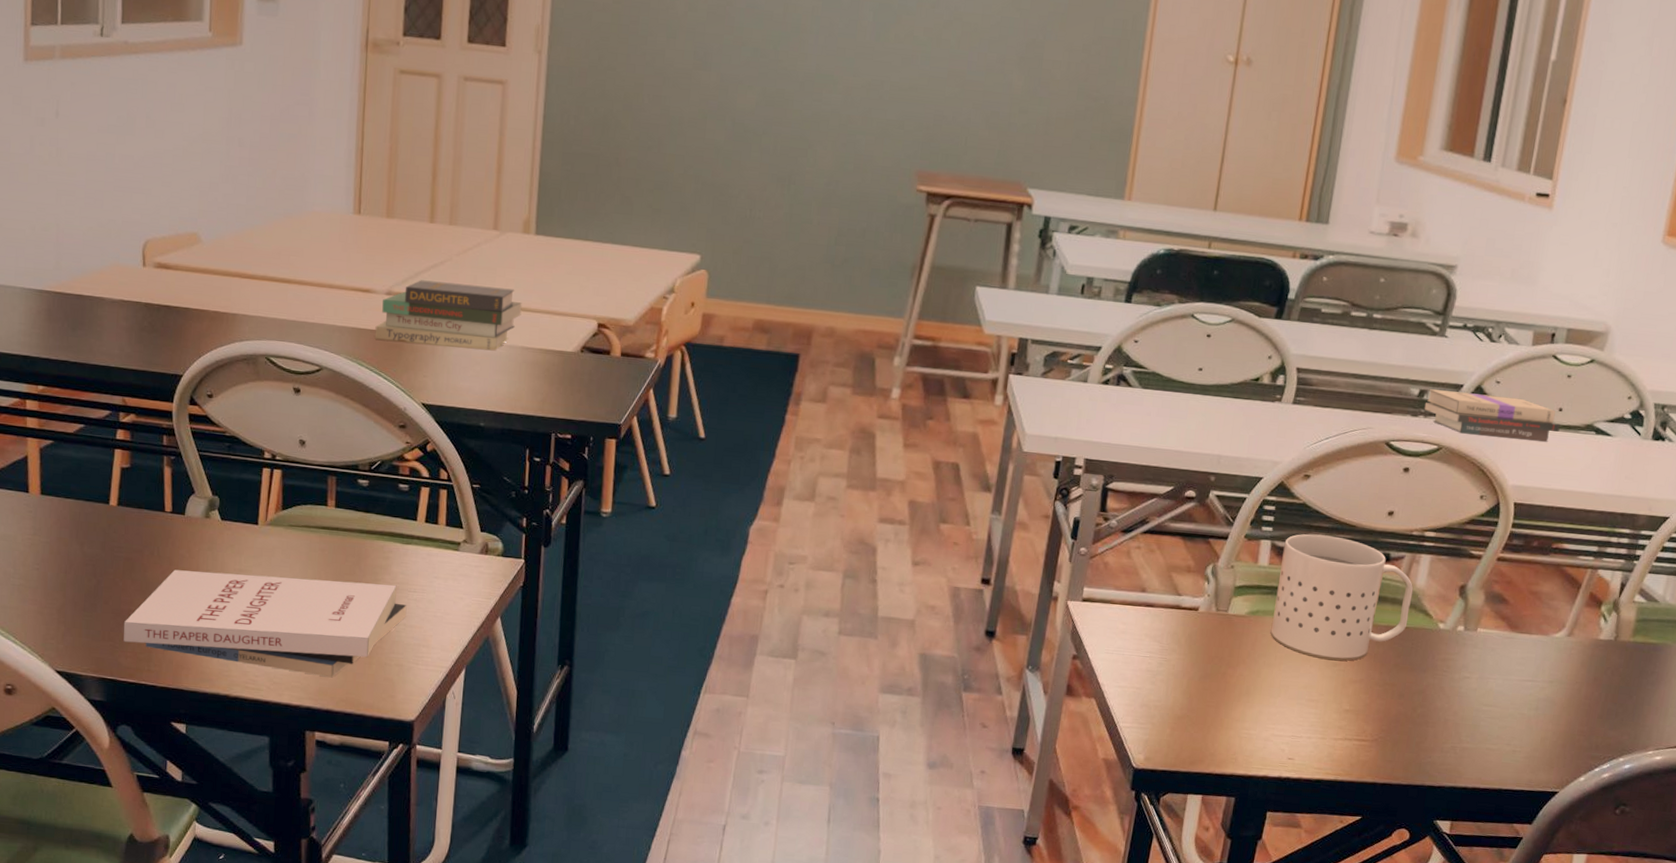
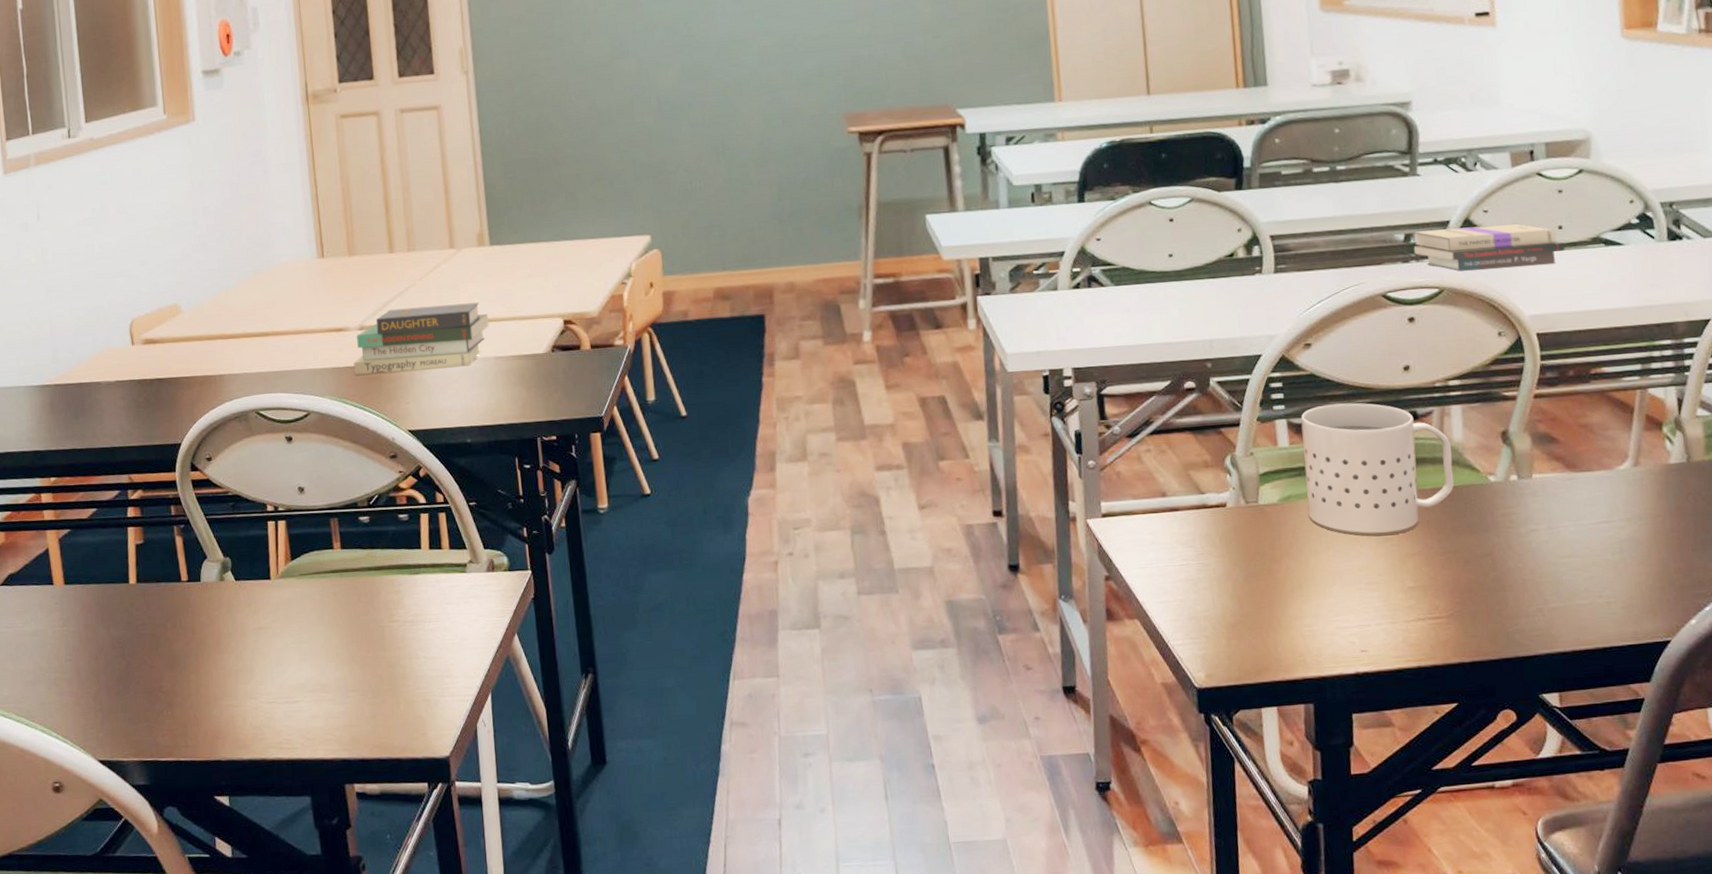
books: present [123,569,407,678] -> none [156,618,425,725]

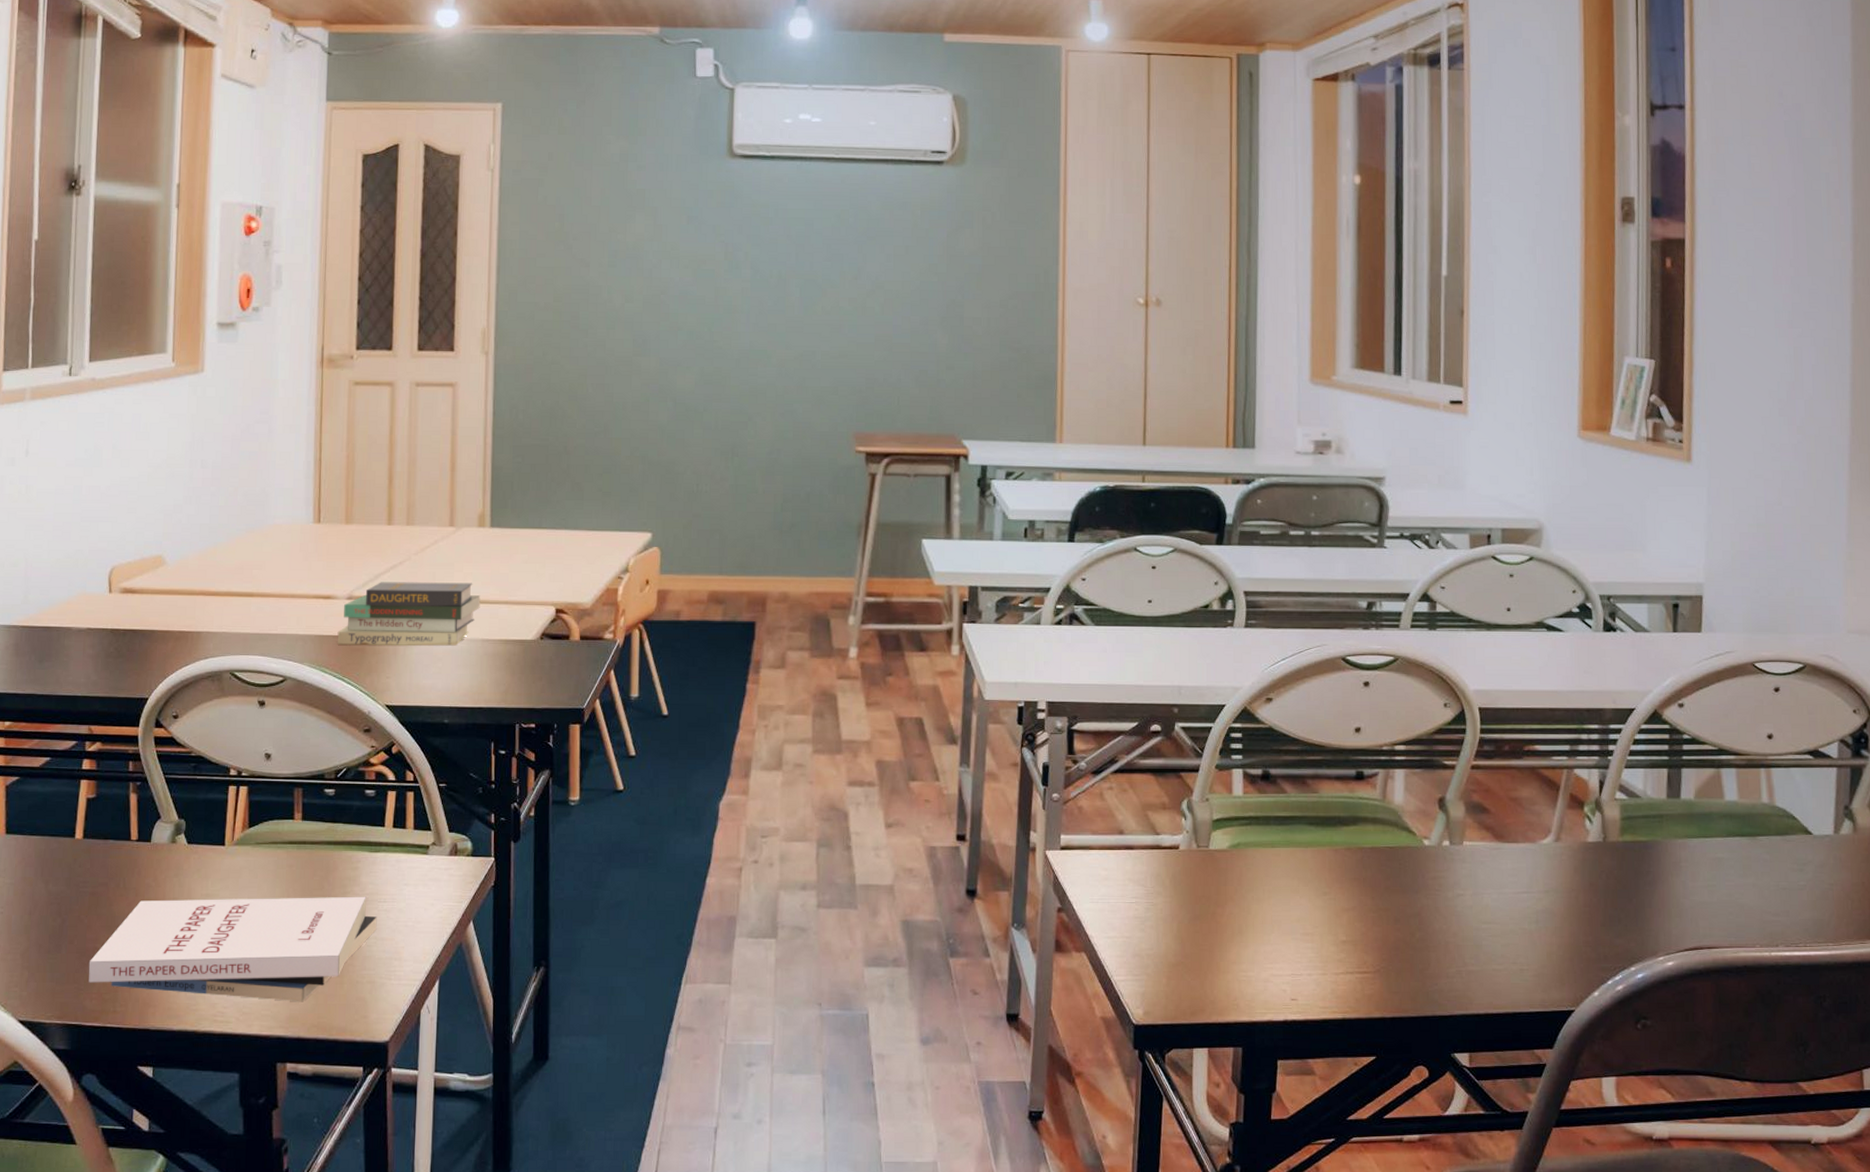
books: none [156,618,425,725] -> present [88,896,377,1002]
mug: present [1300,402,1455,537] -> none [1254,758,1392,889]
books: present [1413,223,1565,272] -> none [1374,601,1511,644]

